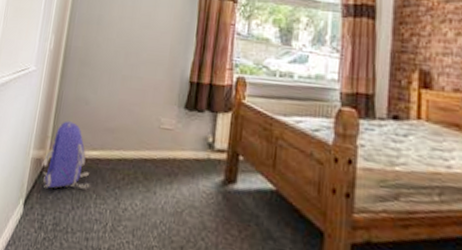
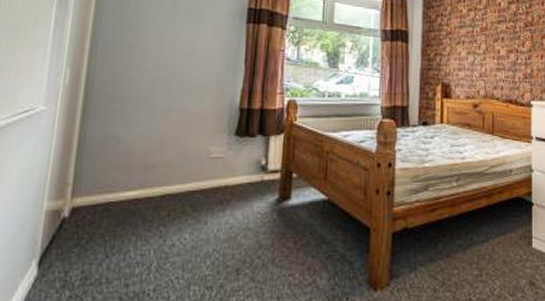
backpack: present [42,121,90,189] -> none [63,163,128,241]

